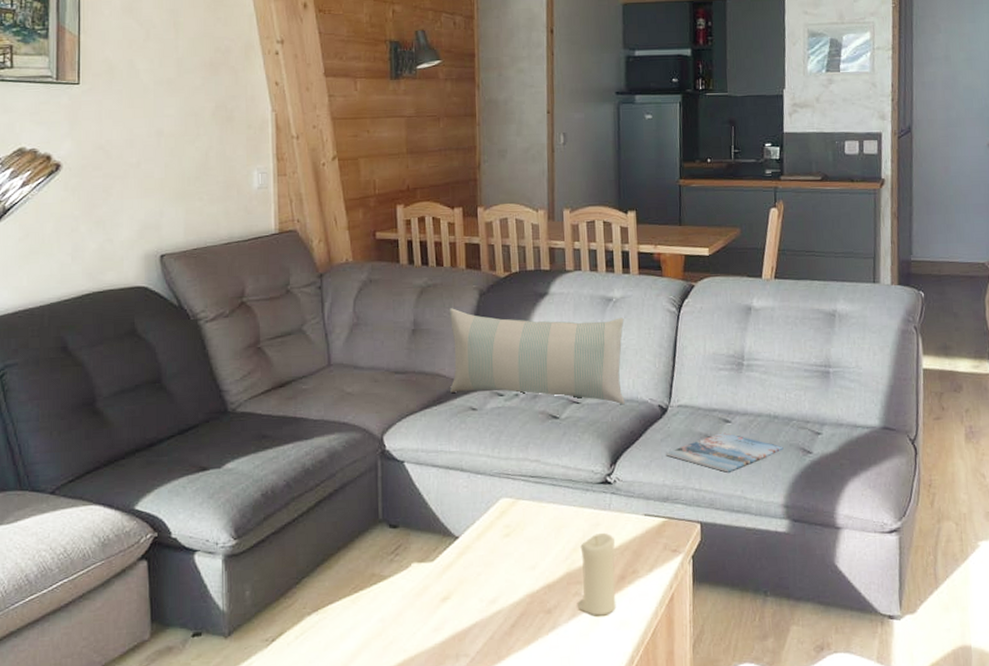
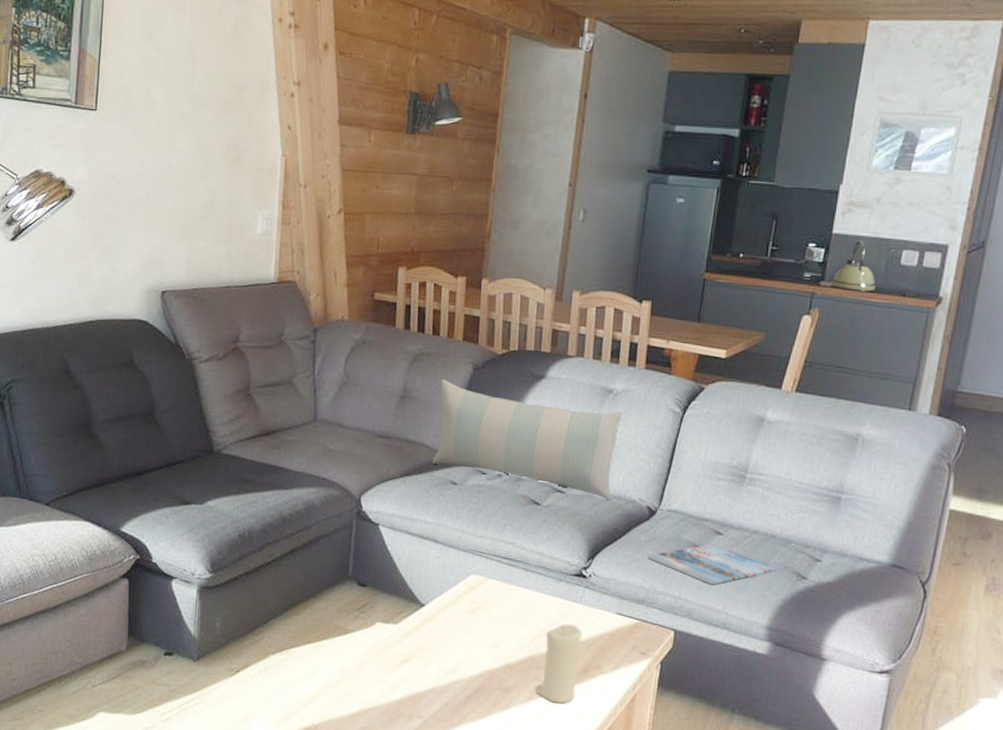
kettle: none [789,137,829,182] -> present [831,241,877,292]

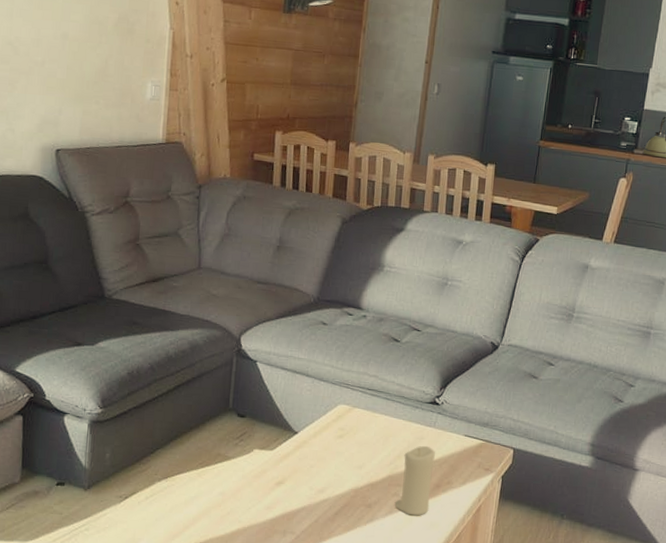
pillow: present [433,379,623,501] -> none [305,231,471,338]
magazine: present [648,543,777,585] -> none [492,373,598,409]

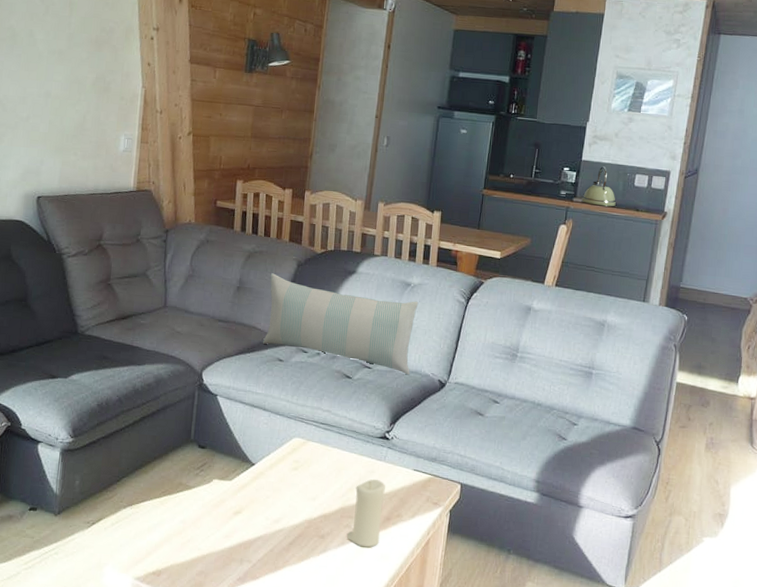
pillow: none [305,231,471,338] -> present [263,273,419,375]

